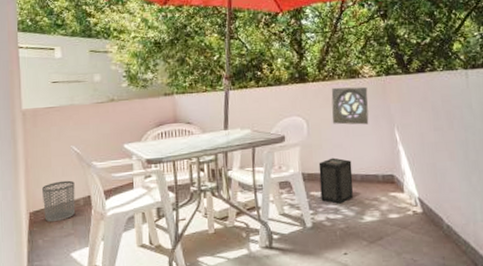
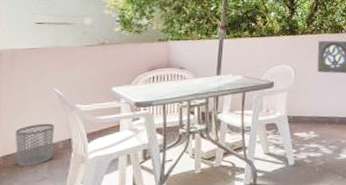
speaker: present [318,157,353,204] -> none [303,102,333,144]

